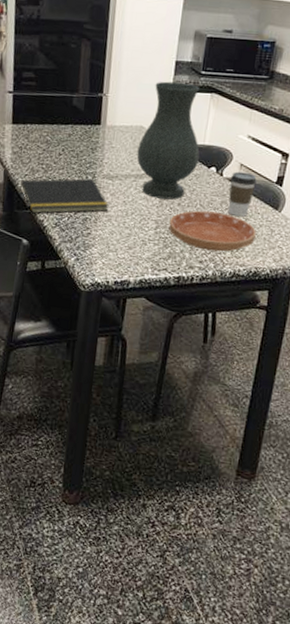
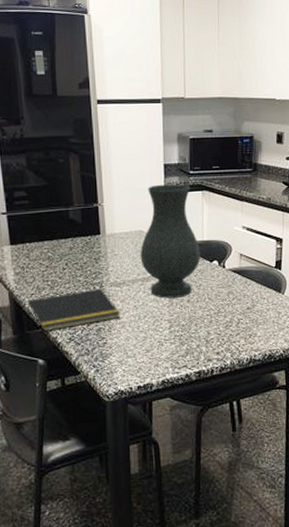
saucer: present [168,210,256,252] -> none [182,303,265,341]
coffee cup: present [227,171,257,217] -> none [232,261,257,304]

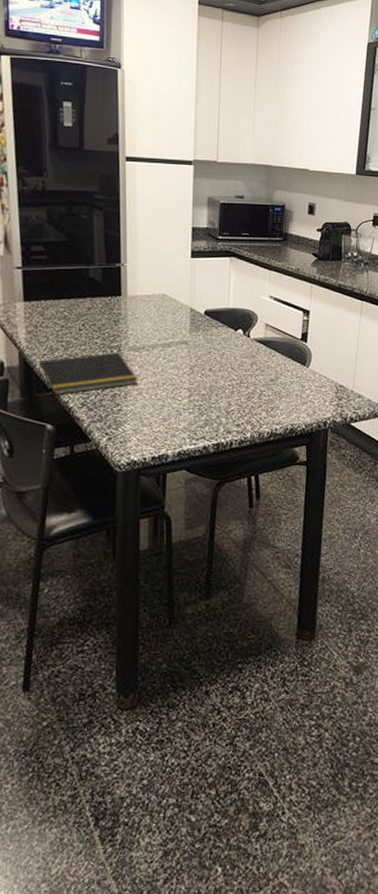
vase: present [140,184,201,298] -> none [162,248,225,366]

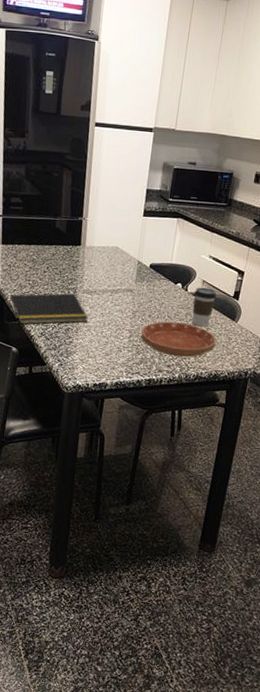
saucer: none [202,374,288,413] -> present [141,321,216,357]
coffee cup: none [257,332,283,375] -> present [191,287,217,327]

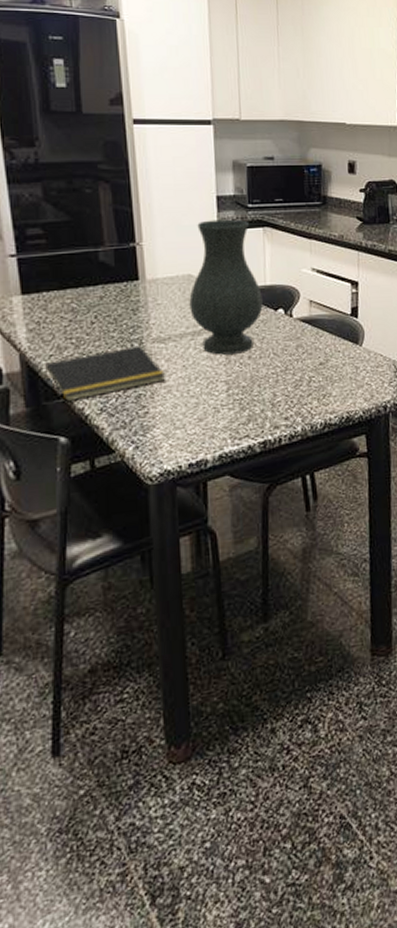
vase: none [112,207,168,312] -> present [189,219,263,355]
saucer: present [141,321,216,357] -> none [242,358,341,404]
coffee cup: present [191,287,217,327] -> none [301,308,330,359]

